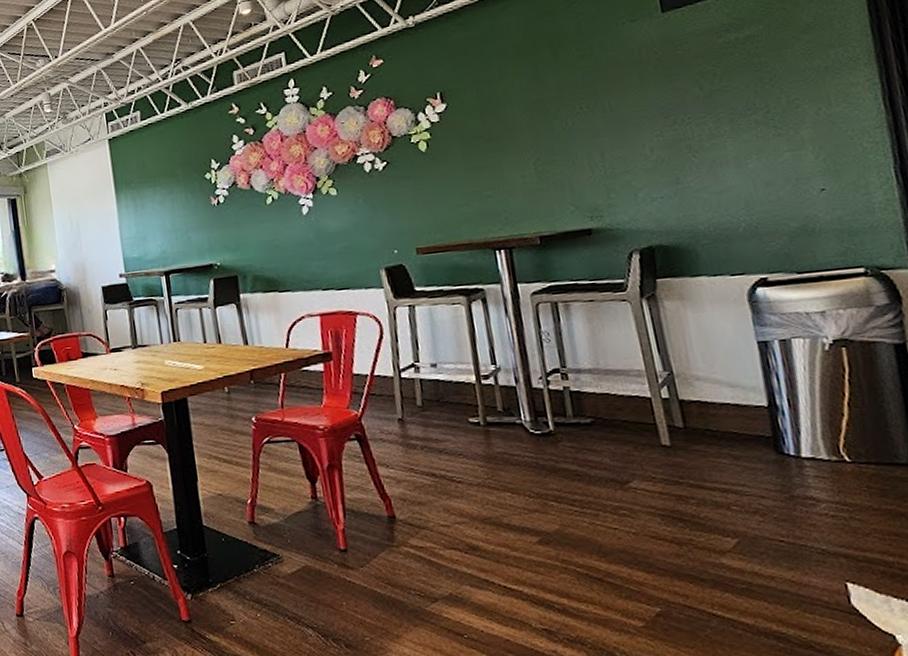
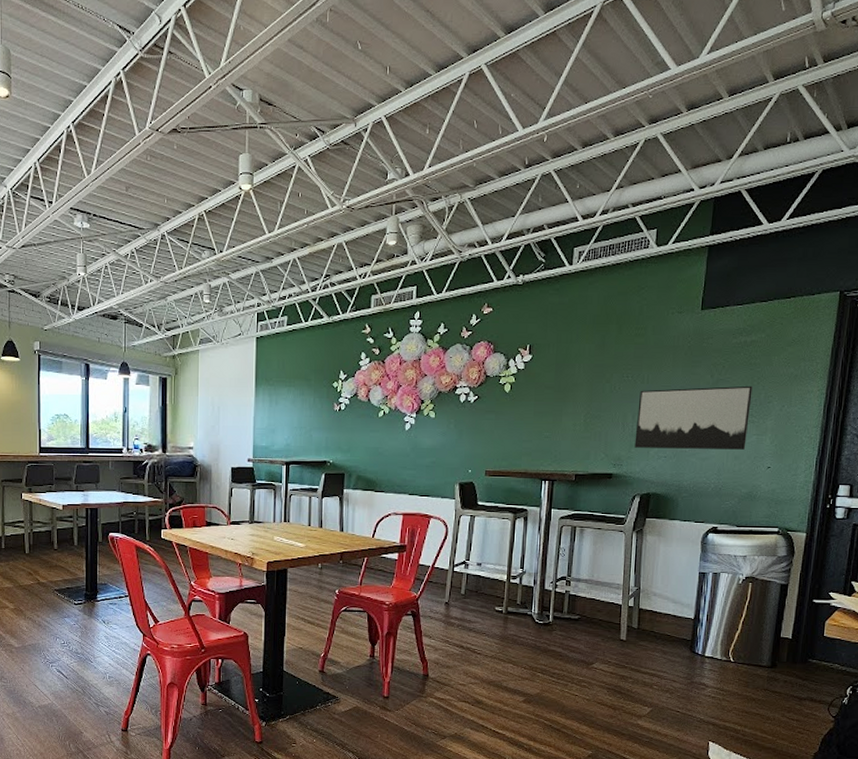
wall art: none [603,90,779,192] -> present [634,385,753,450]

